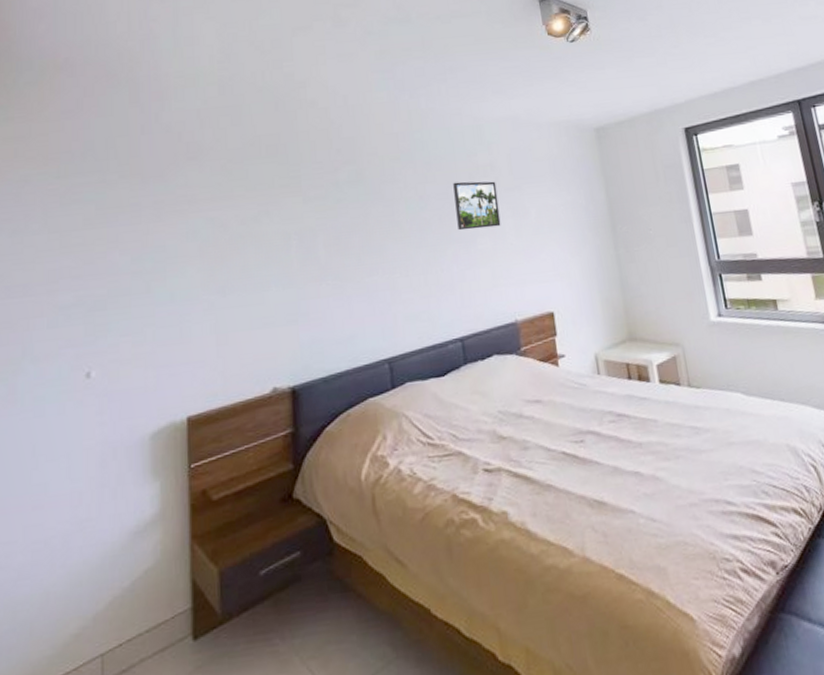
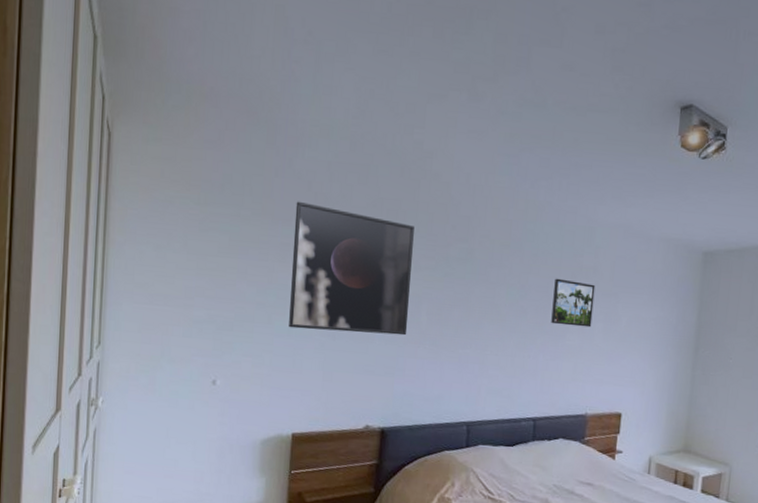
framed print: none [167,154,306,293] -> present [289,201,414,336]

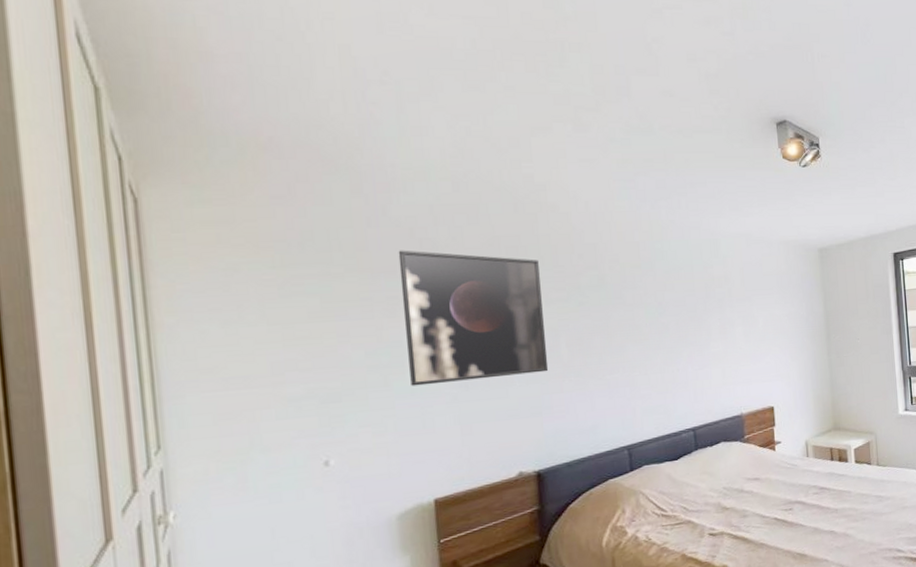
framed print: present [551,278,596,328] -> none [690,291,732,335]

